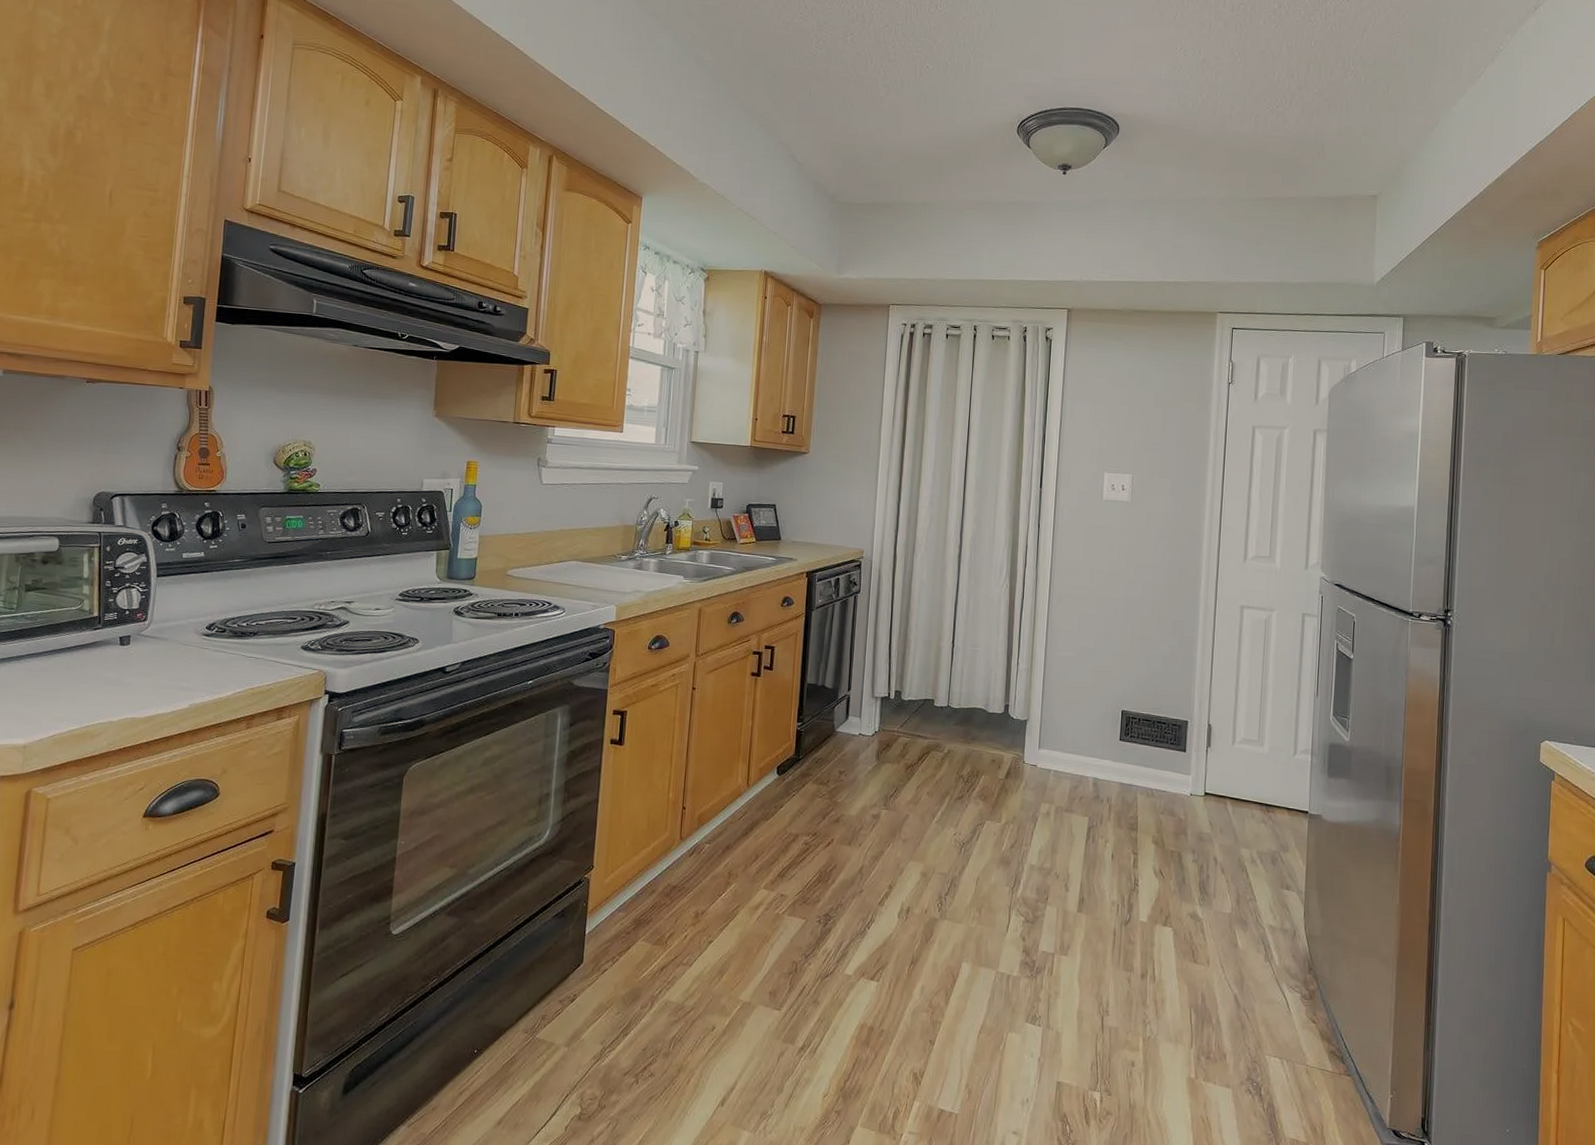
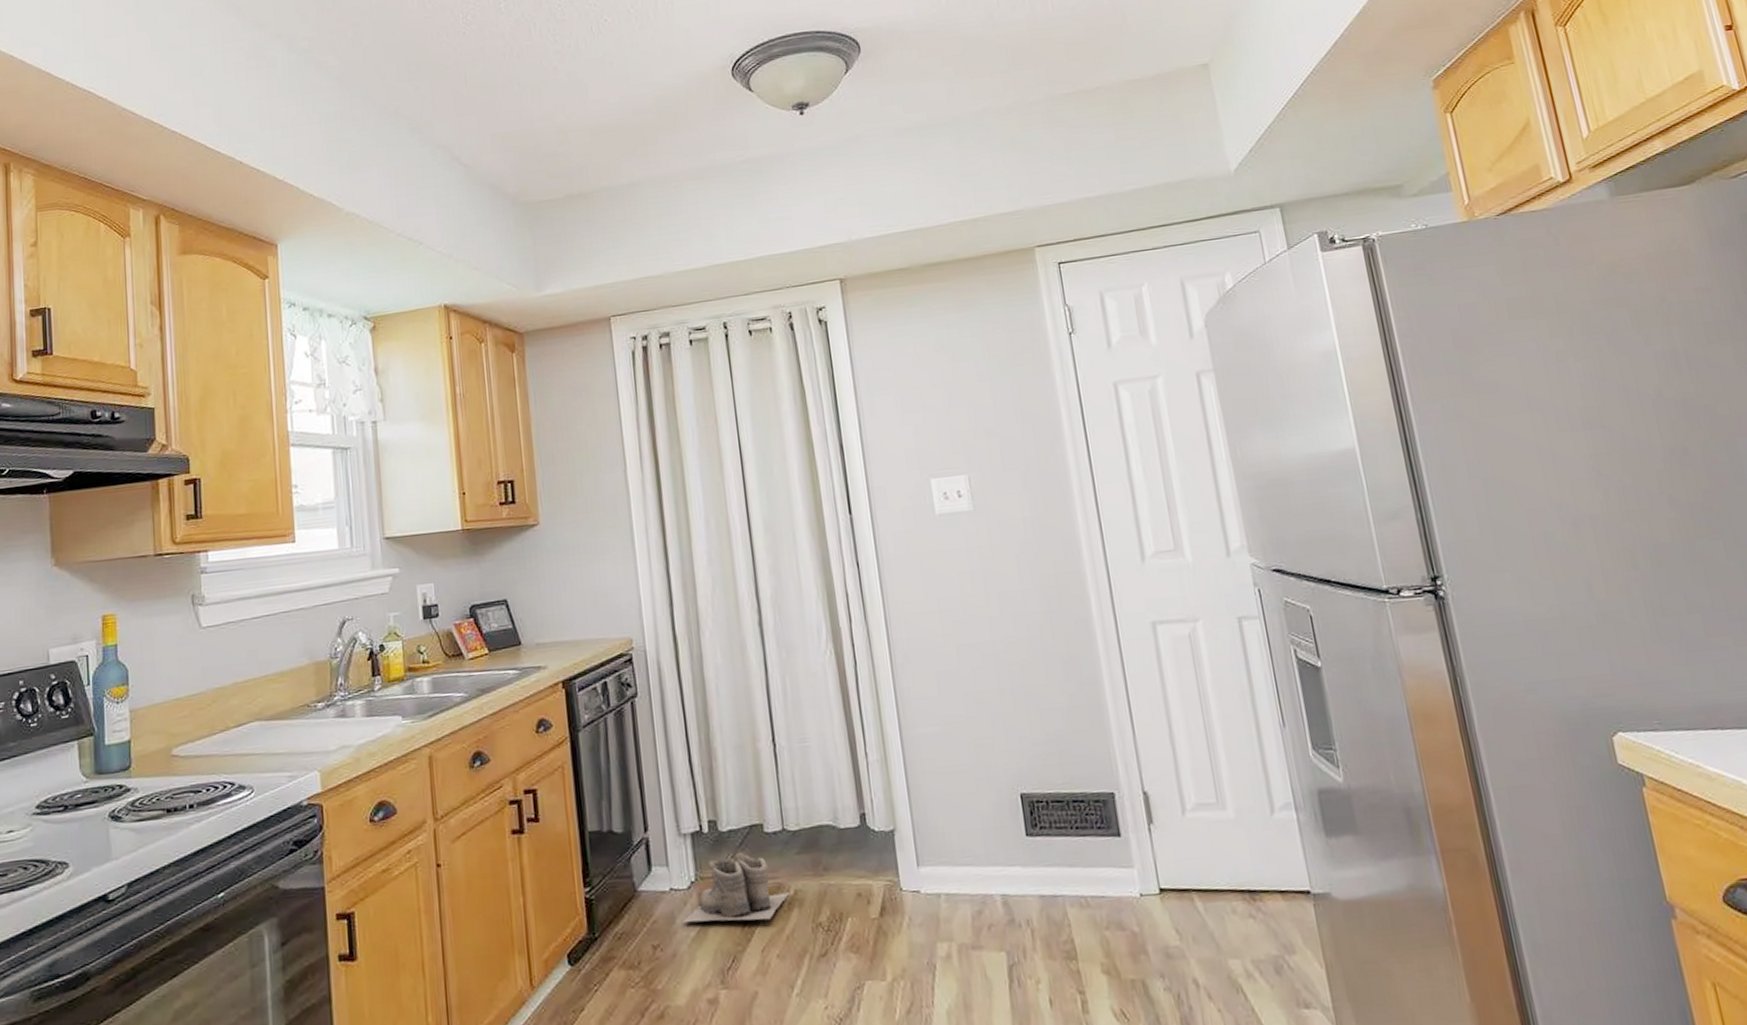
boots: none [864,716,945,767] -> present [683,851,790,923]

